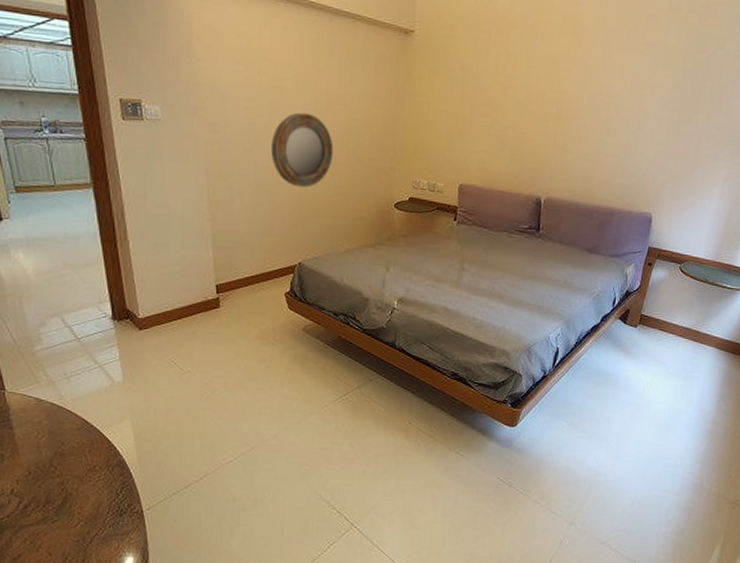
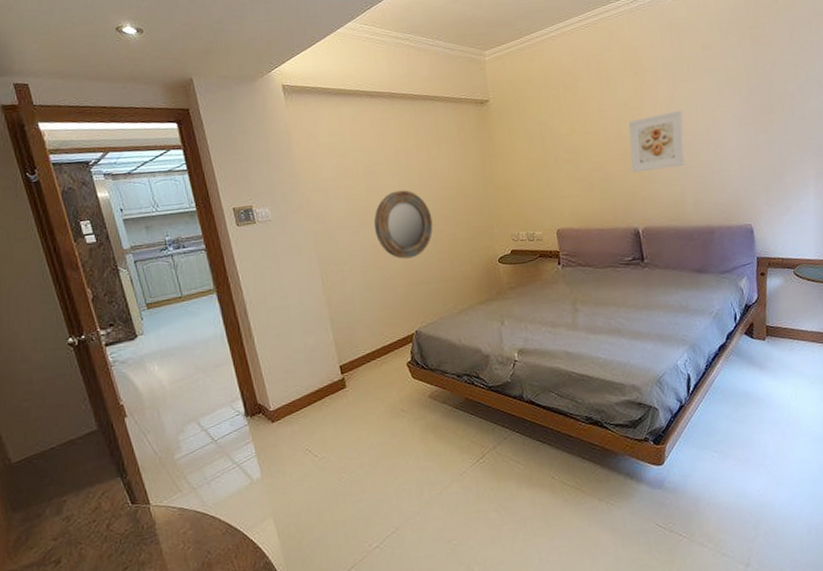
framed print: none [547,81,613,142] -> present [628,110,686,173]

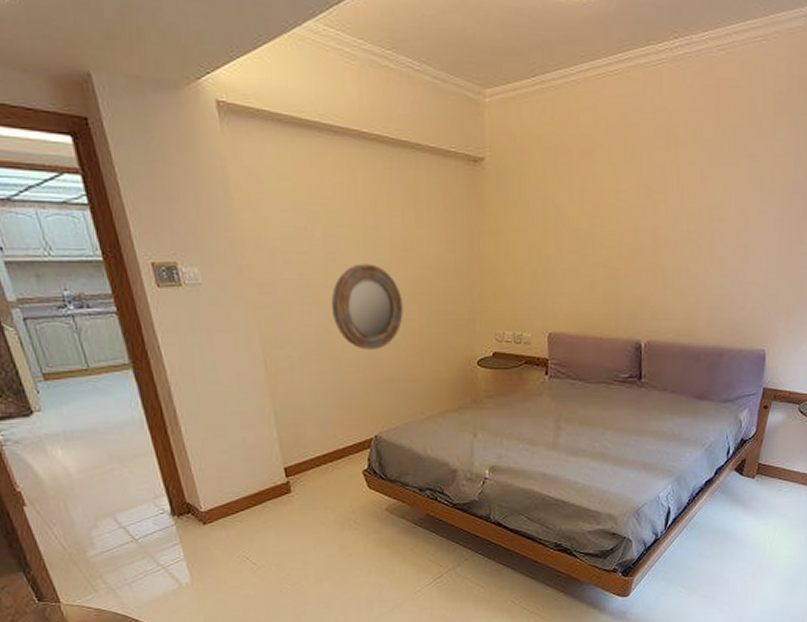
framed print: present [628,110,686,173] -> none [643,201,714,274]

